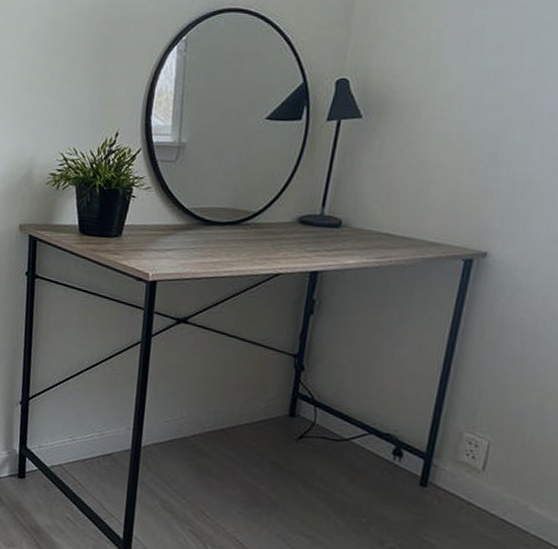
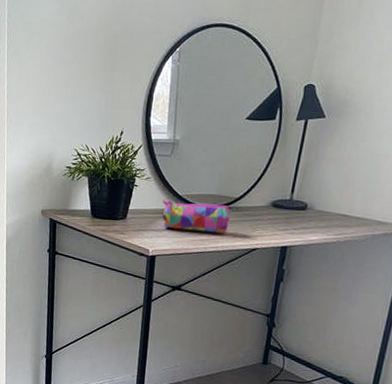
pencil case: none [165,213,248,255] -> present [162,199,231,233]

